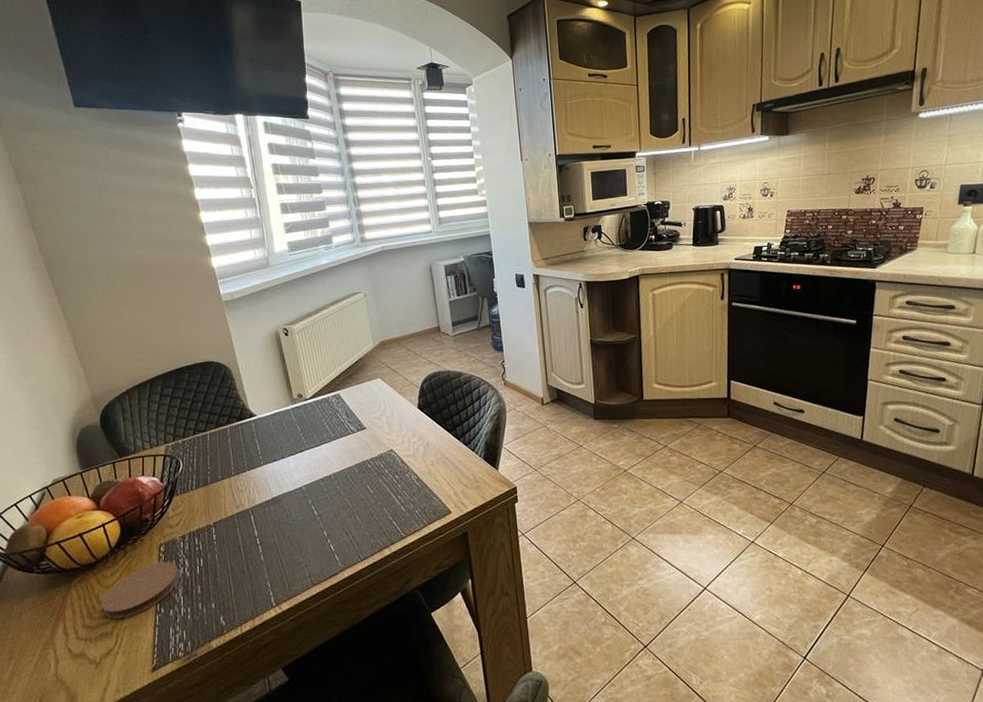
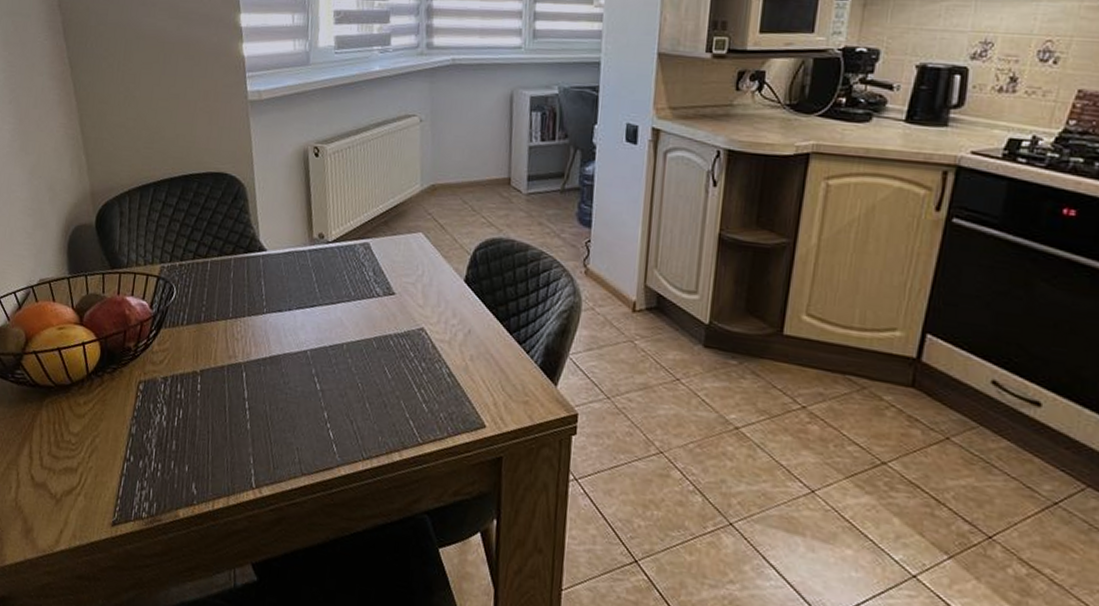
coaster: present [101,561,180,619] -> none [69,401,156,457]

